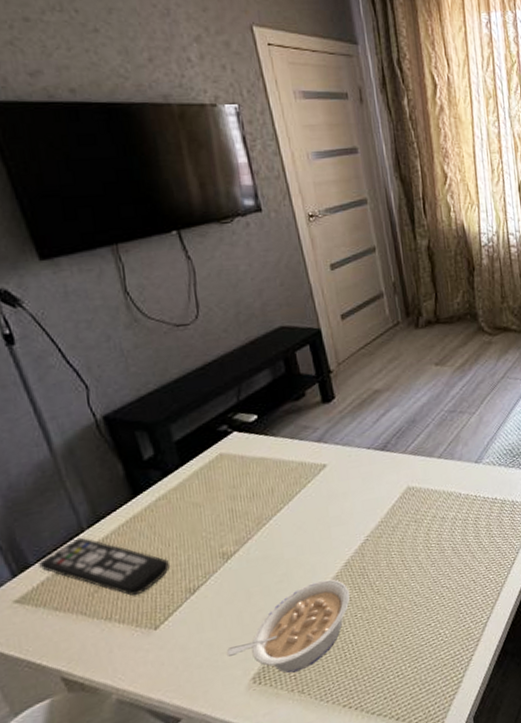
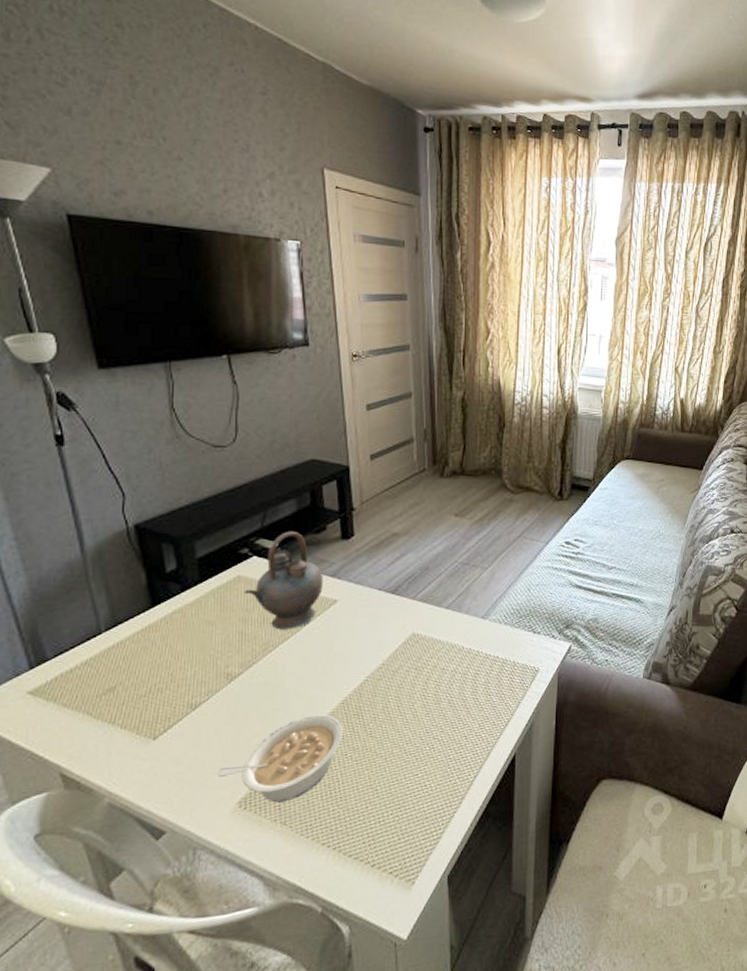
remote control: present [39,537,170,597] -> none [55,639,176,704]
teapot: none [228,401,310,502] -> present [243,531,323,630]

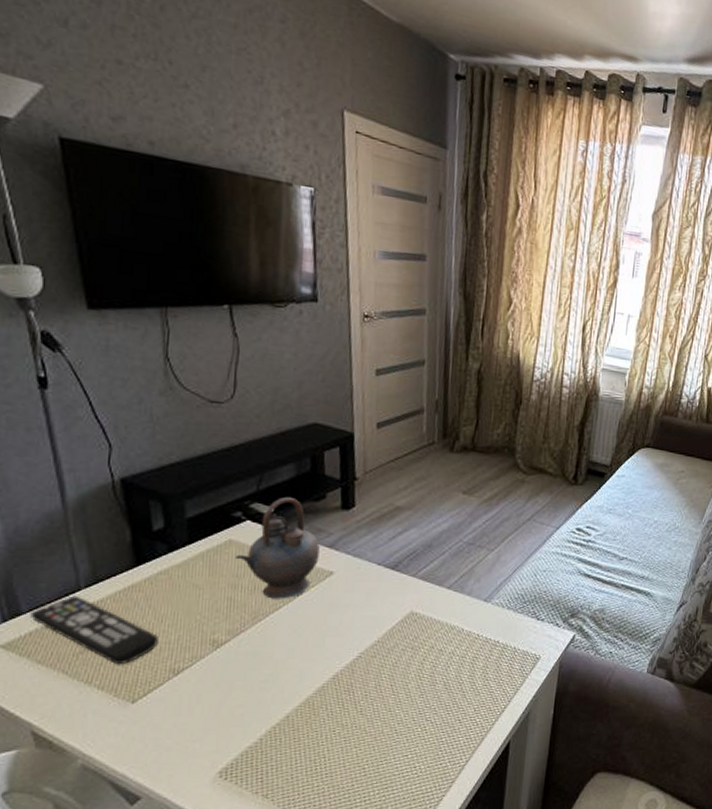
remote control: none [55,639,176,704] -> present [30,595,158,665]
legume: present [217,714,342,803] -> none [198,688,332,775]

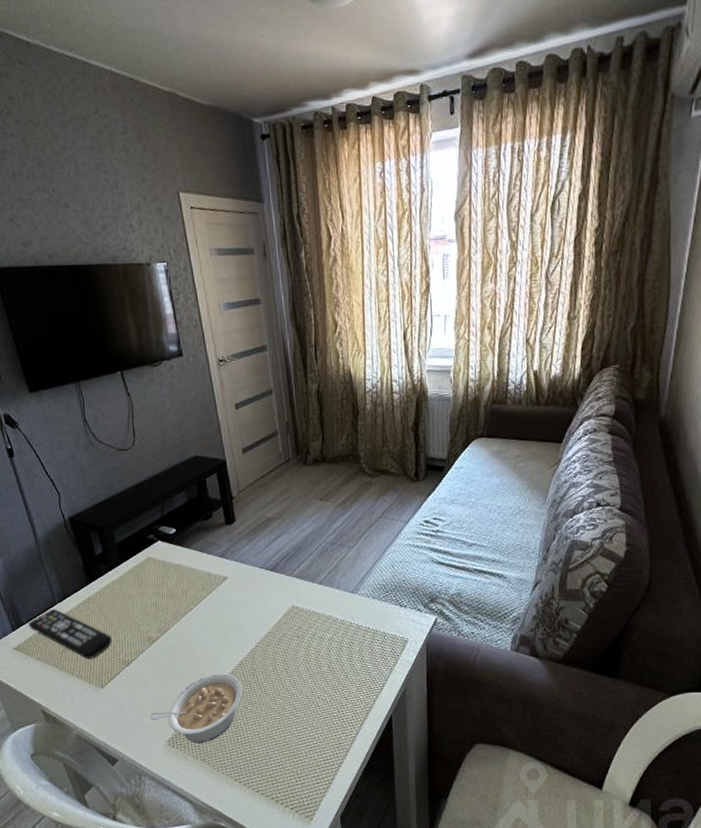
legume: none [198,688,332,775] -> present [150,673,242,744]
teapot: present [234,496,320,599] -> none [154,518,215,602]

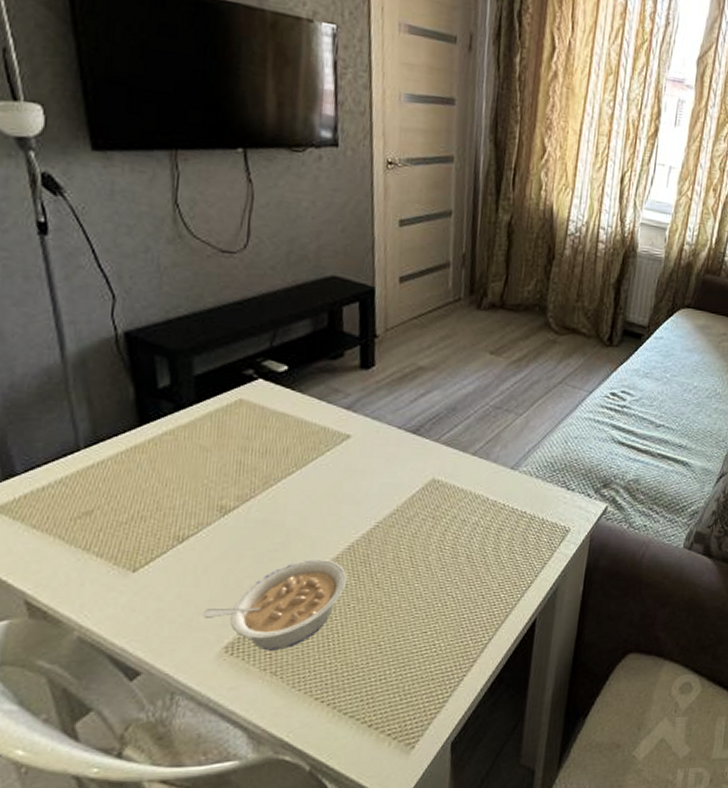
remote control: present [28,608,112,660] -> none [25,456,162,531]

